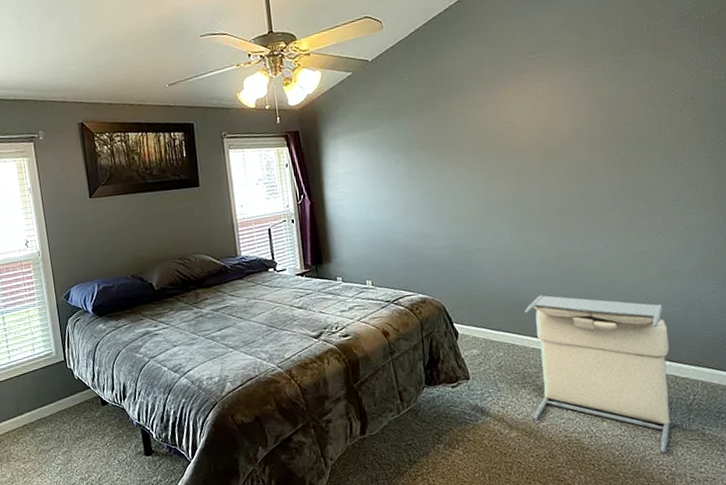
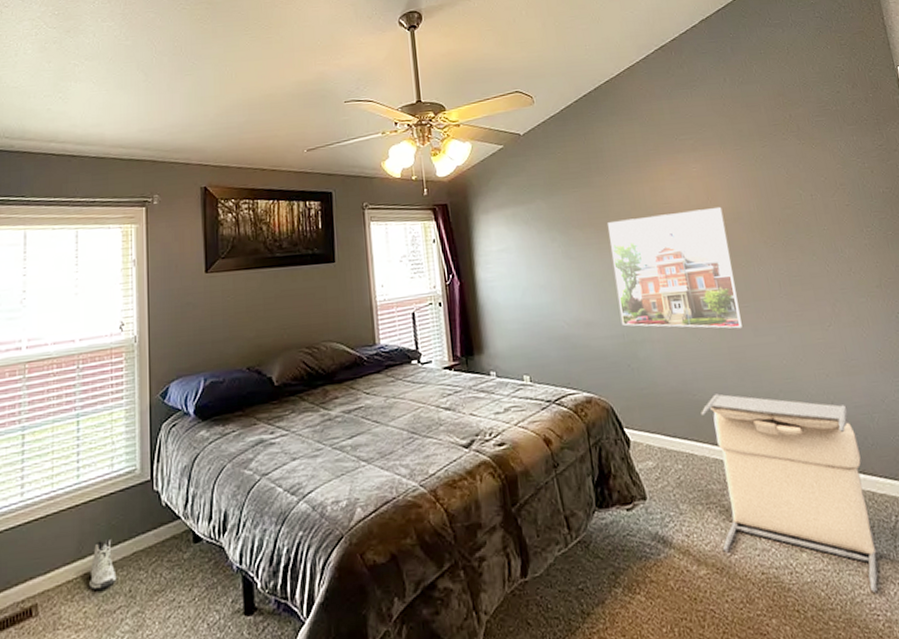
sneaker: none [27,401,48,436] -> present [90,538,117,590]
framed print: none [450,125,572,239] -> present [608,206,742,329]

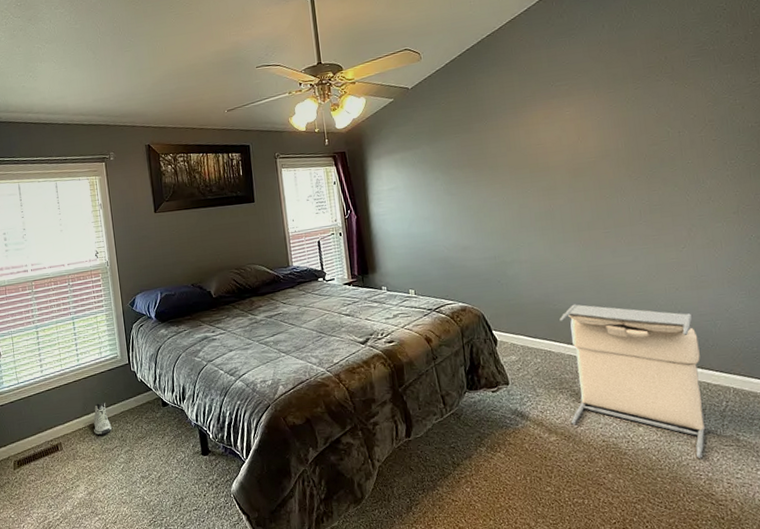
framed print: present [608,206,742,329] -> none [485,145,602,251]

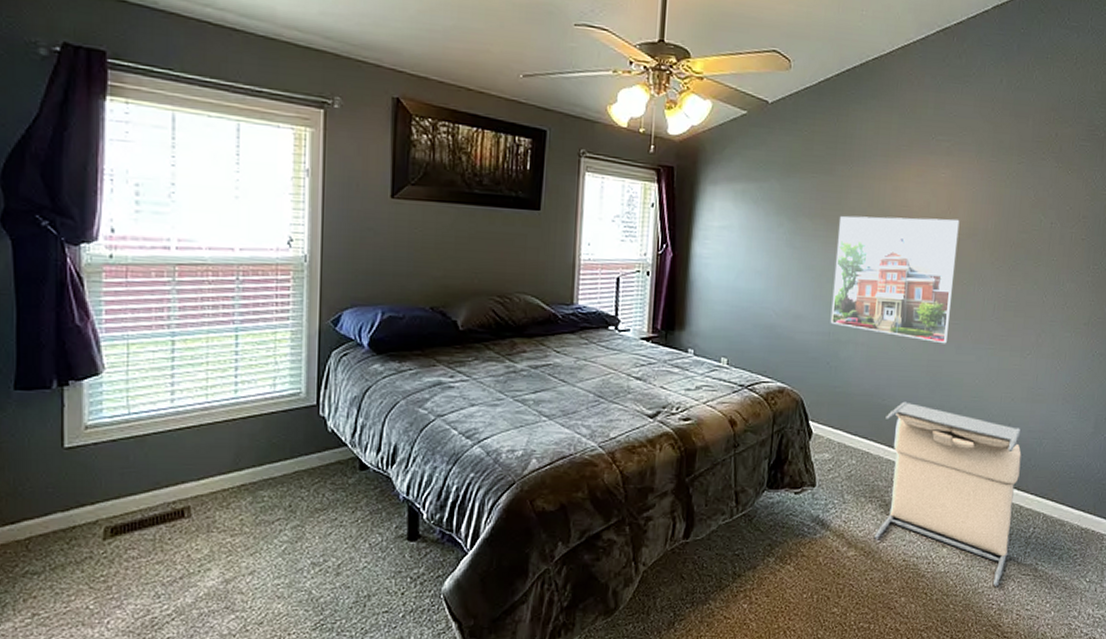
sneaker: present [93,402,112,435] -> none [247,455,276,500]
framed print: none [485,145,602,251] -> present [830,215,960,344]

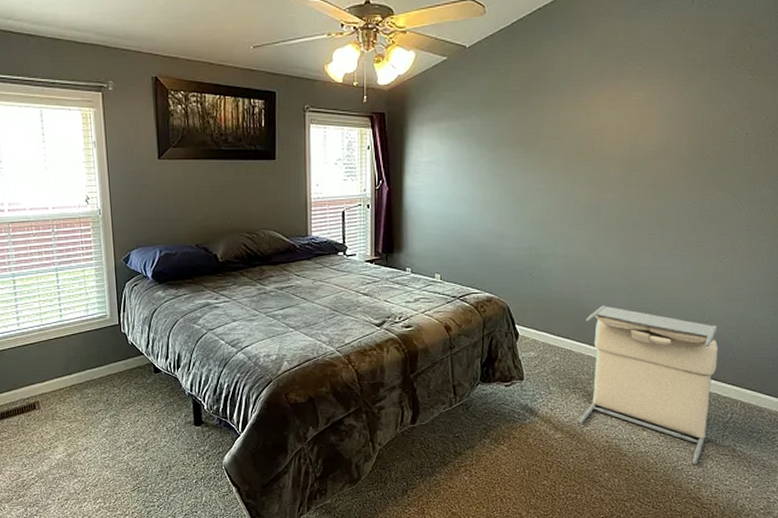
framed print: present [830,215,960,344] -> none [531,137,653,253]

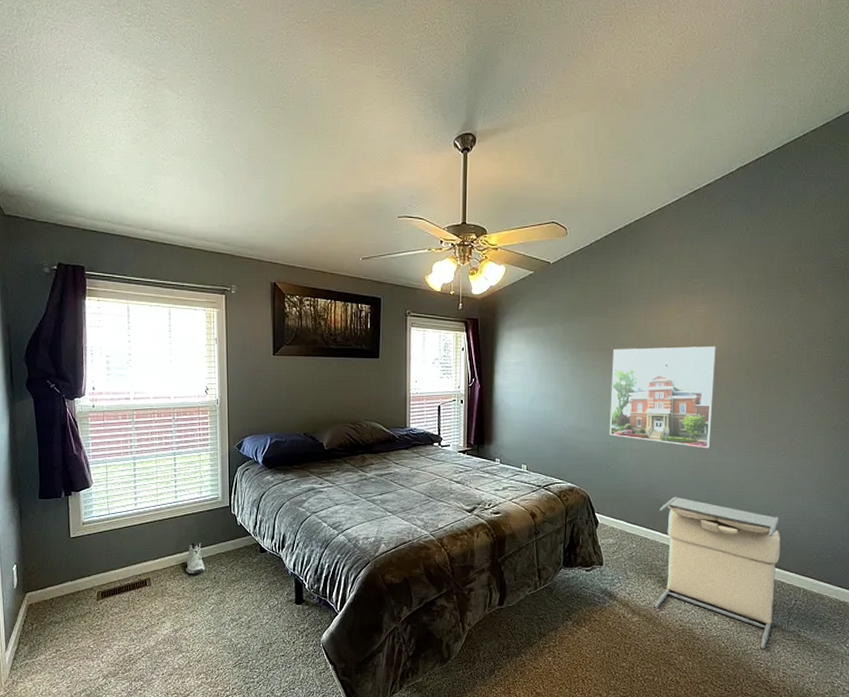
sneaker: none [76,363,97,396] -> present [186,542,205,574]
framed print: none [531,137,653,253] -> present [609,346,716,449]

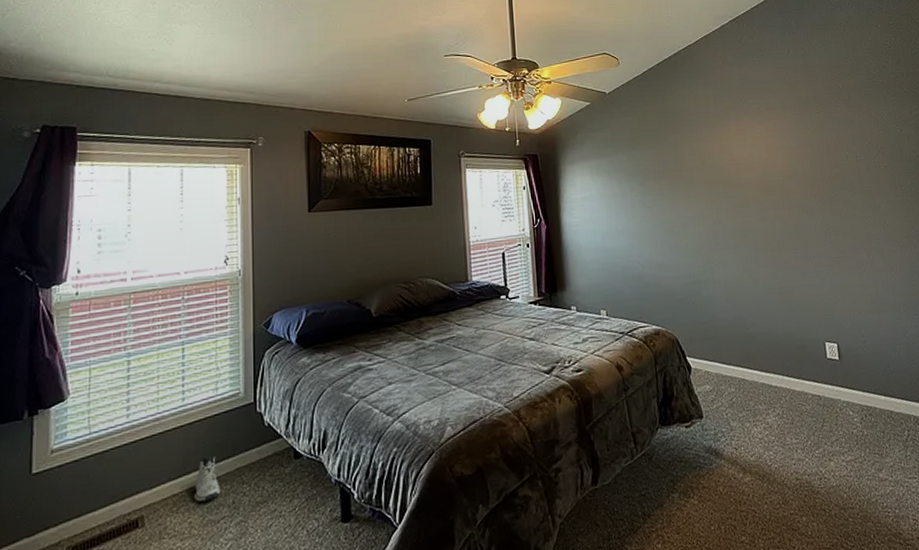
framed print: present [609,346,716,449] -> none [681,164,792,272]
laundry hamper: present [654,496,781,649] -> none [753,327,891,494]

